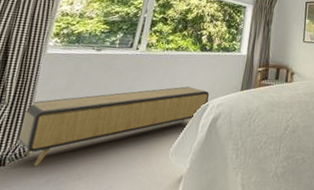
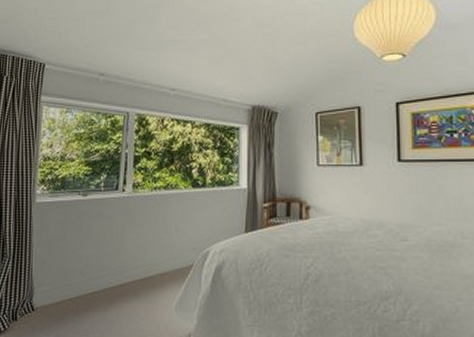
storage bench: present [16,86,209,166] -> none [23,230,208,321]

